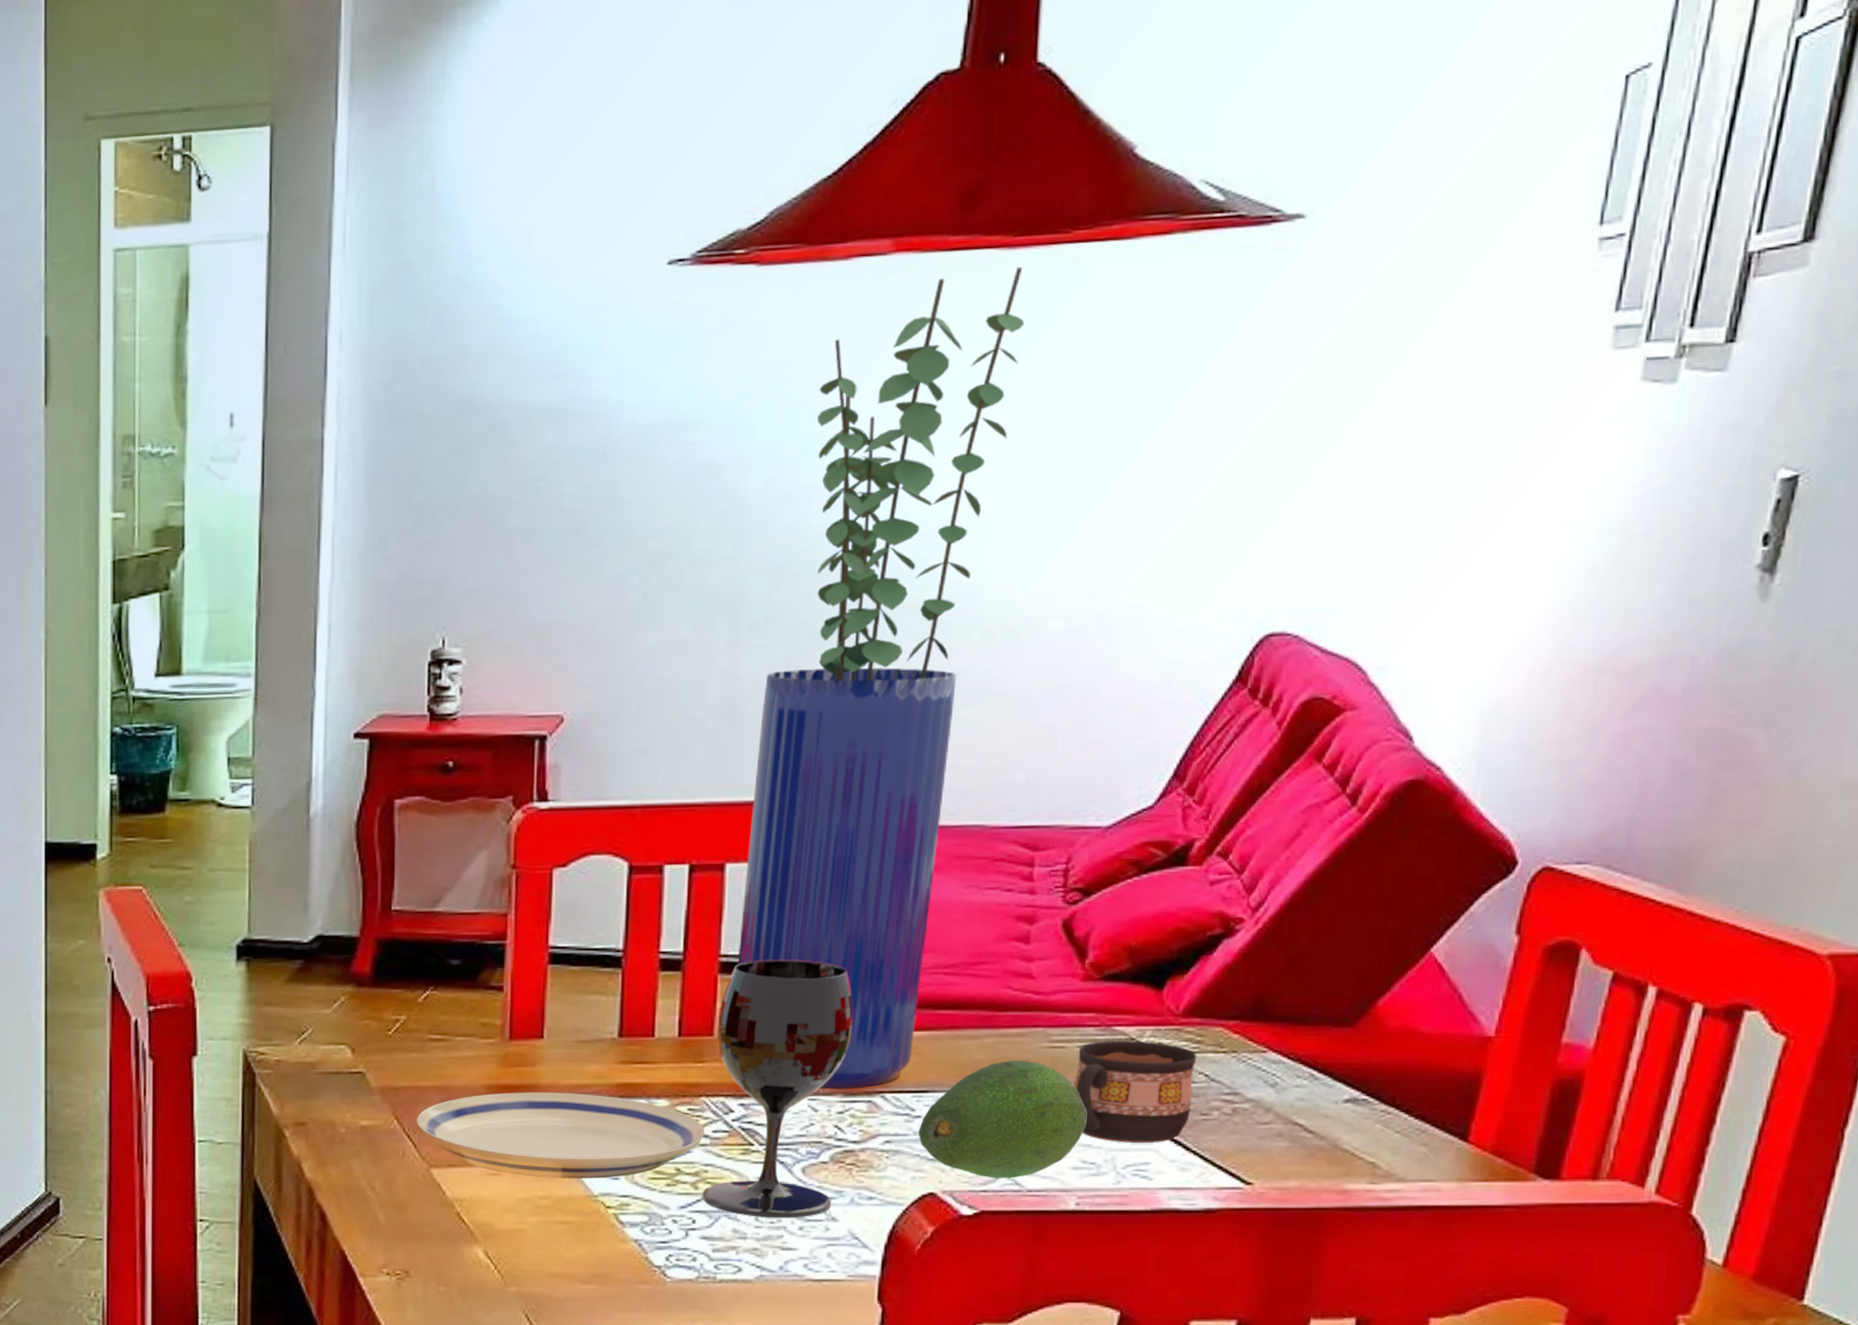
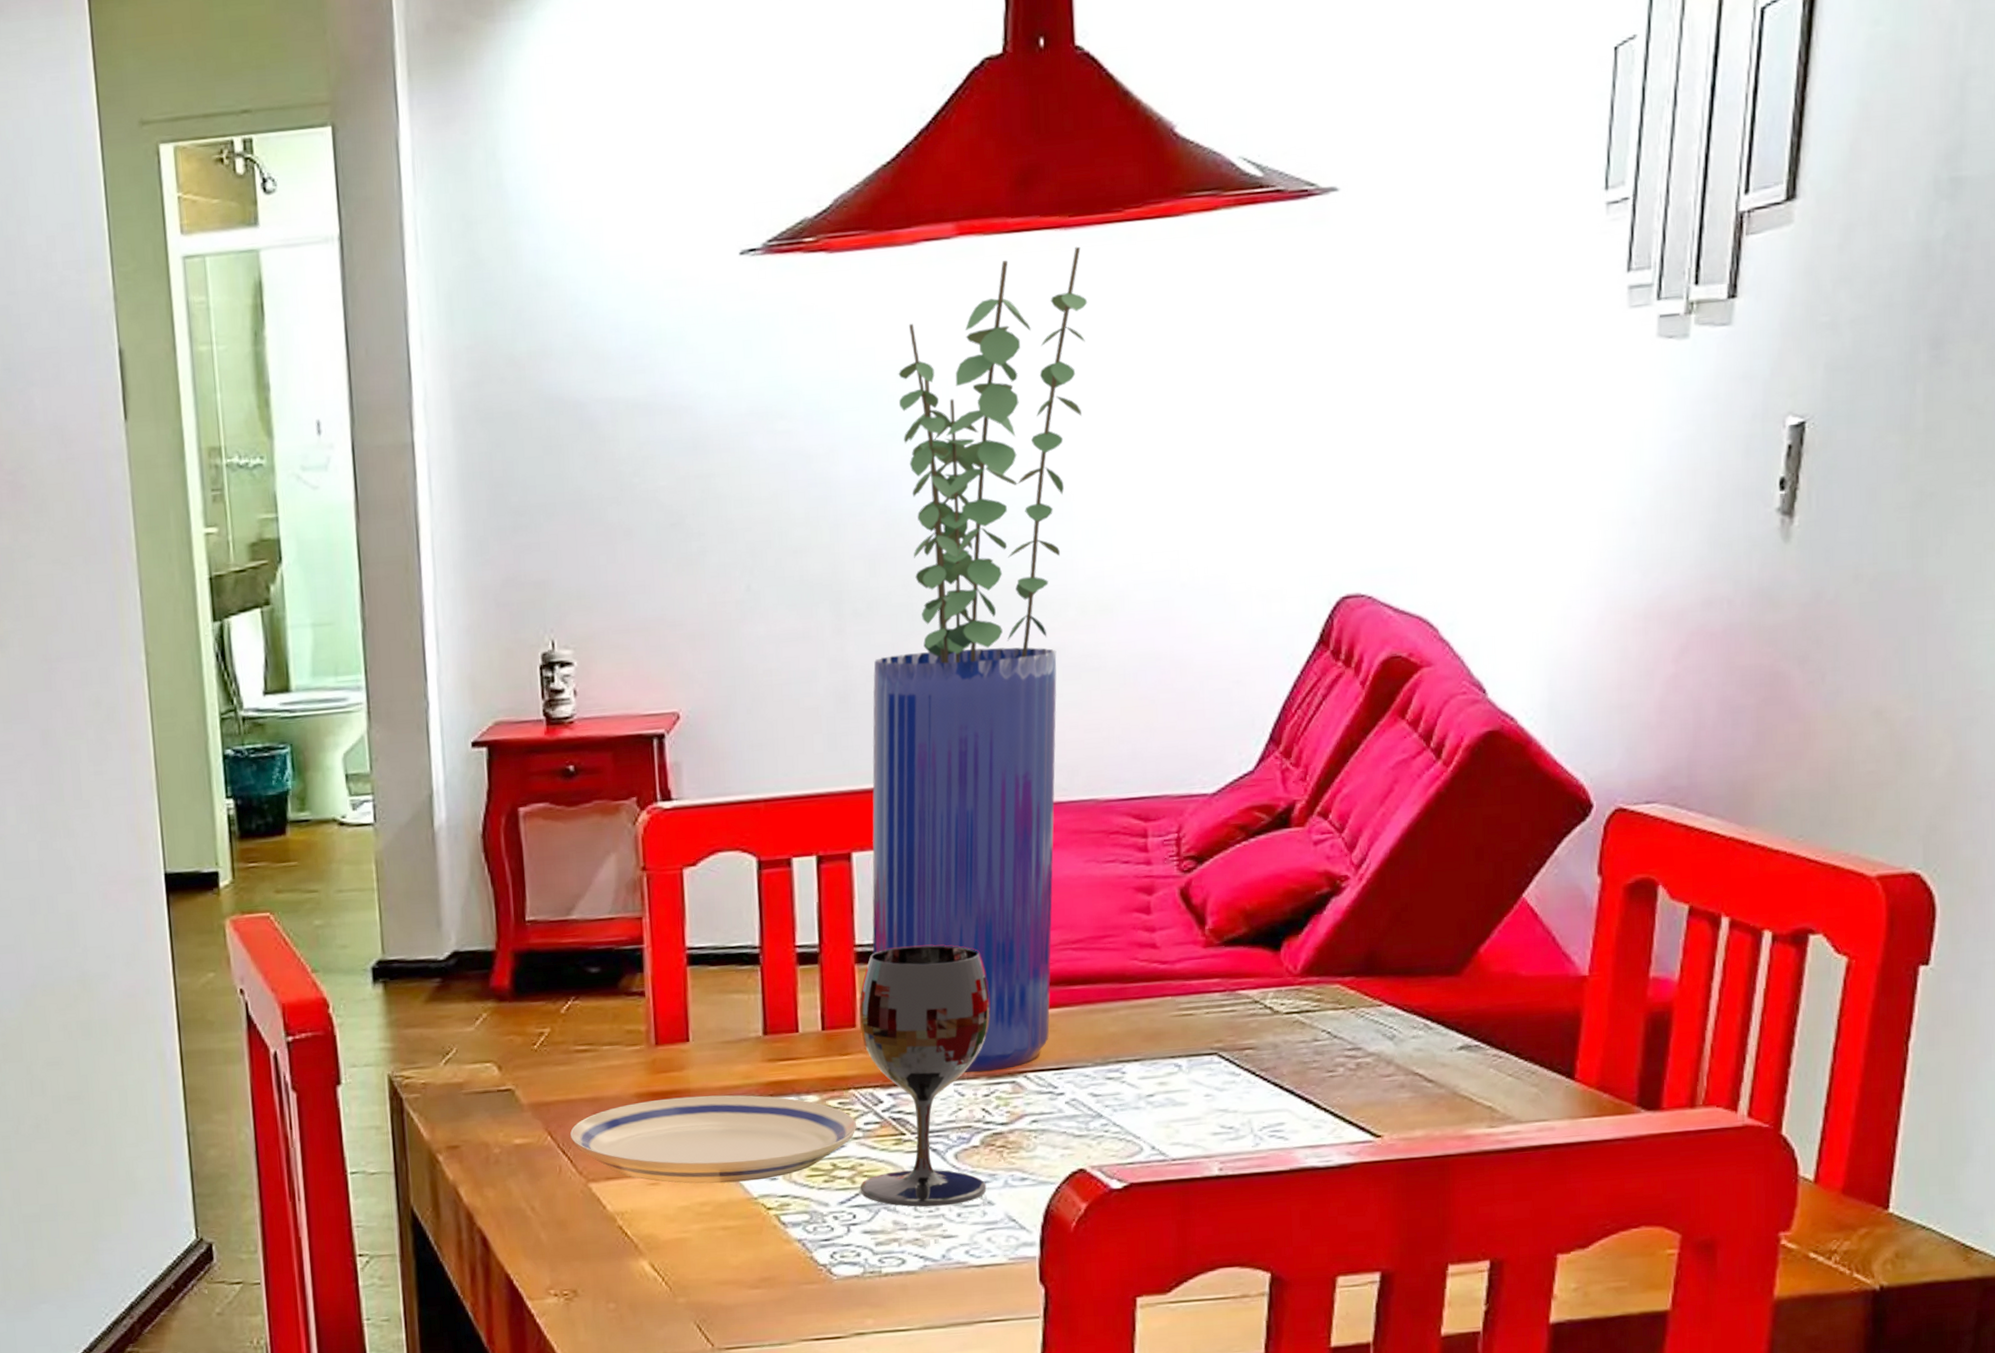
fruit: present [917,1060,1087,1179] -> none [1062,1030,1221,1150]
cup: present [1073,1040,1197,1144] -> none [1205,1003,1318,1105]

